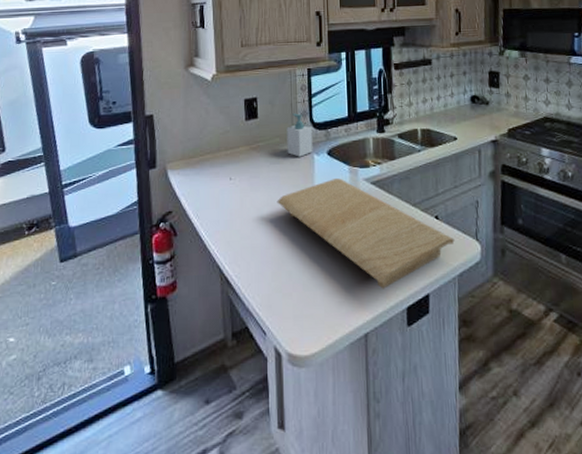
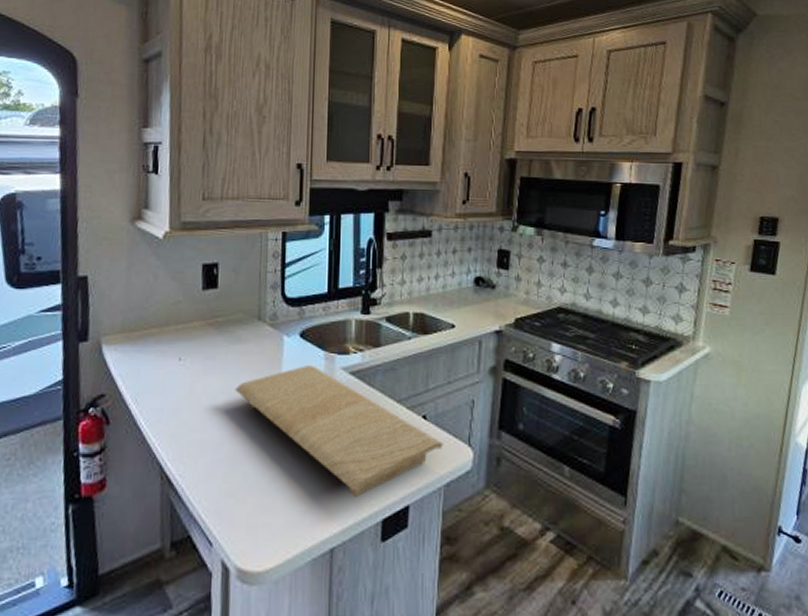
soap bottle: present [287,113,313,157] -> none [251,285,284,338]

